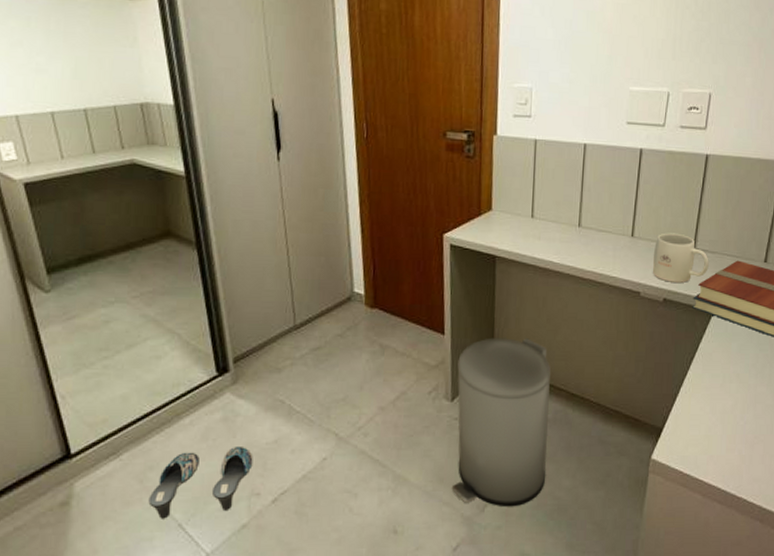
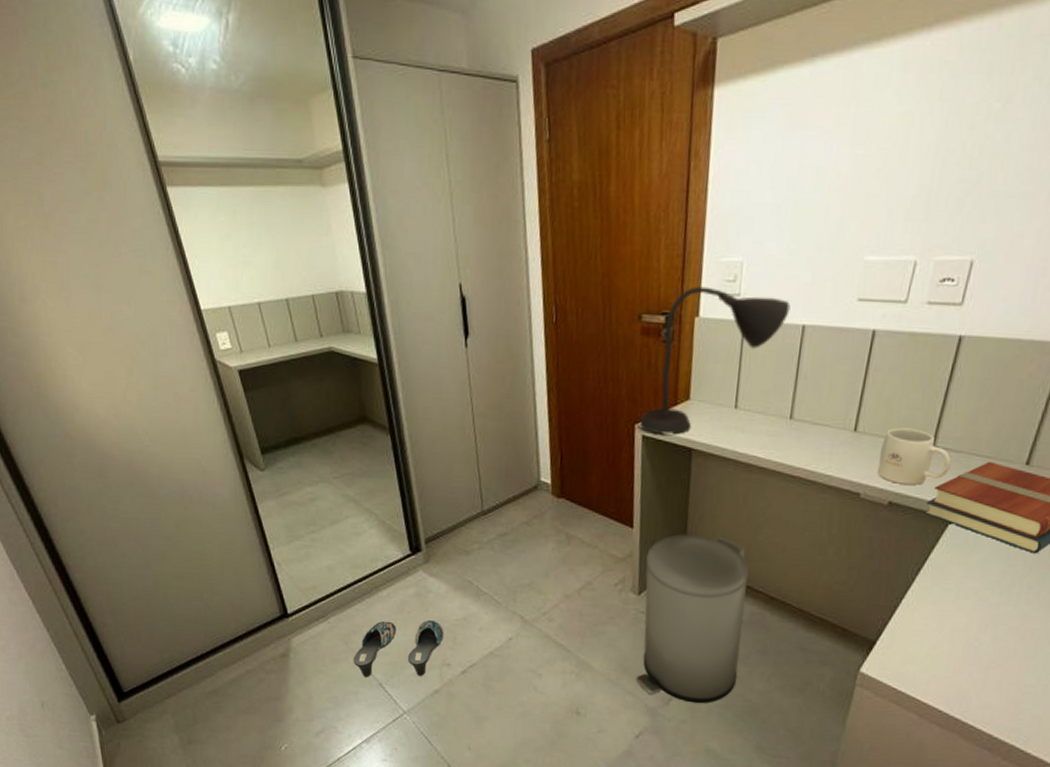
desk lamp: none [444,107,573,243] -> present [636,286,791,435]

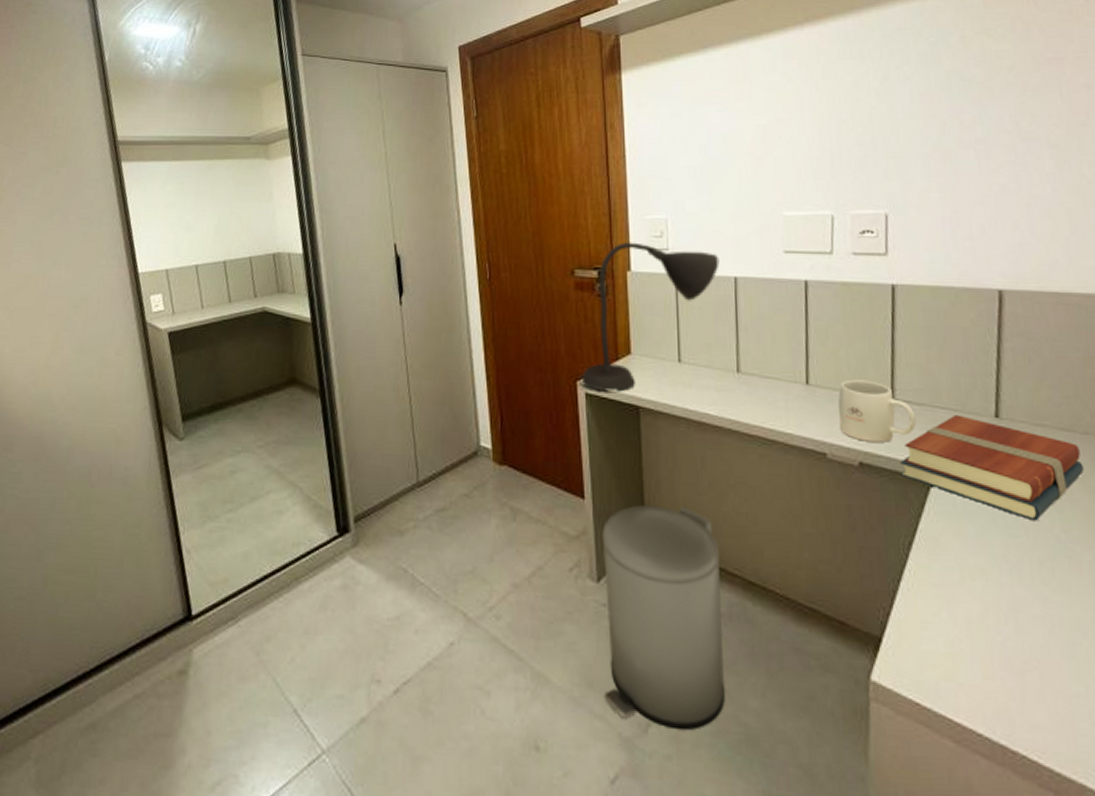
slippers: present [353,620,444,678] -> none [264,621,374,702]

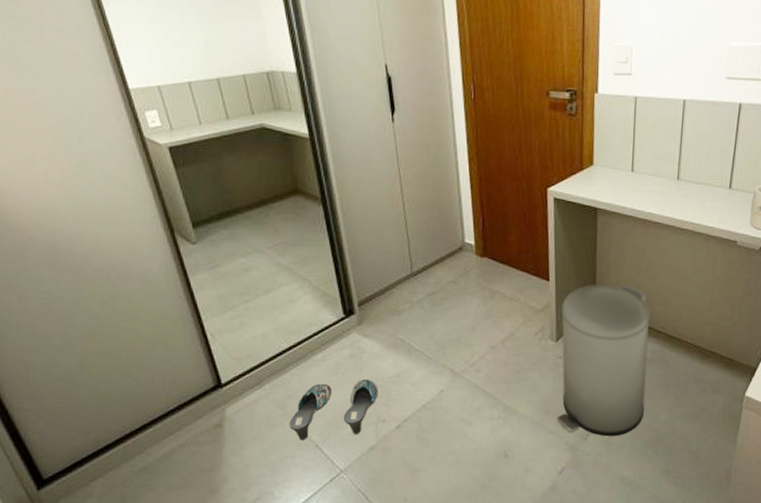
slippers: none [264,621,374,702] -> present [289,380,378,440]
desk lamp: present [578,242,720,392] -> none [548,67,673,196]

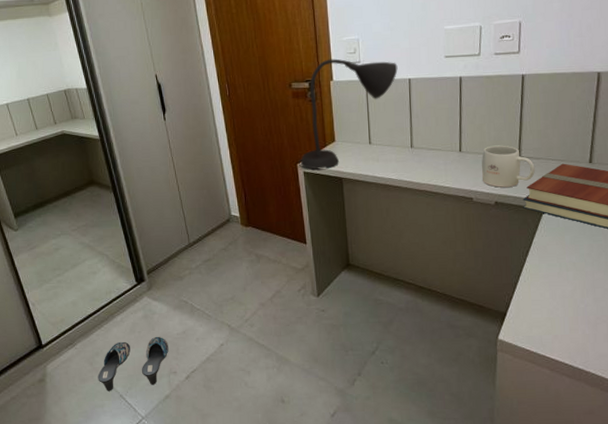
desk lamp: none [548,67,673,196] -> present [298,58,398,170]
pedal bin: present [557,284,650,437] -> none [319,243,404,381]

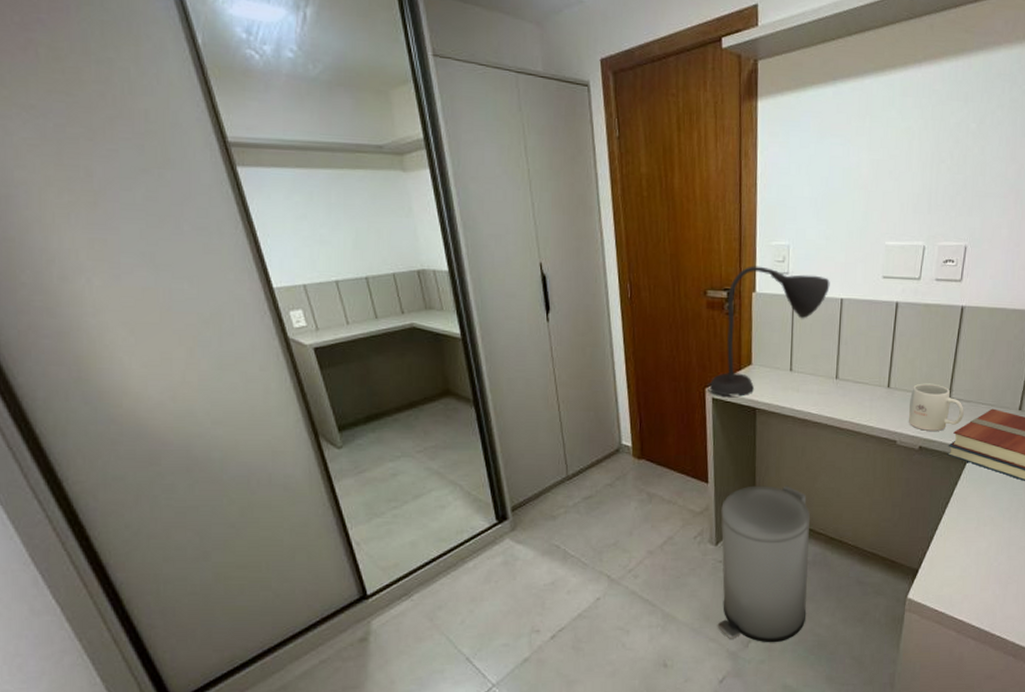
slippers: present [98,337,169,391] -> none [438,588,532,653]
pedal bin: none [319,243,404,381] -> present [717,485,810,643]

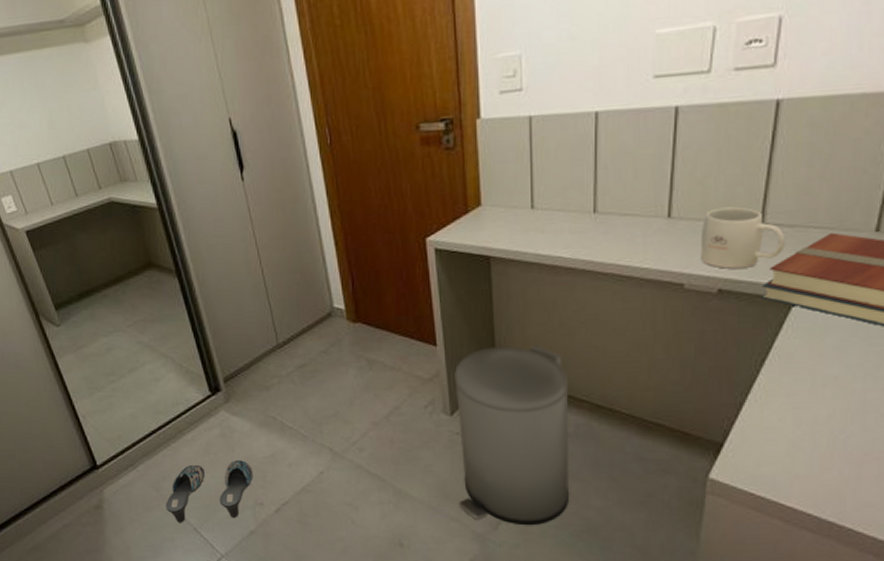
slippers: none [438,588,532,653] -> present [165,460,253,523]
desk lamp: present [706,266,830,396] -> none [427,86,579,245]

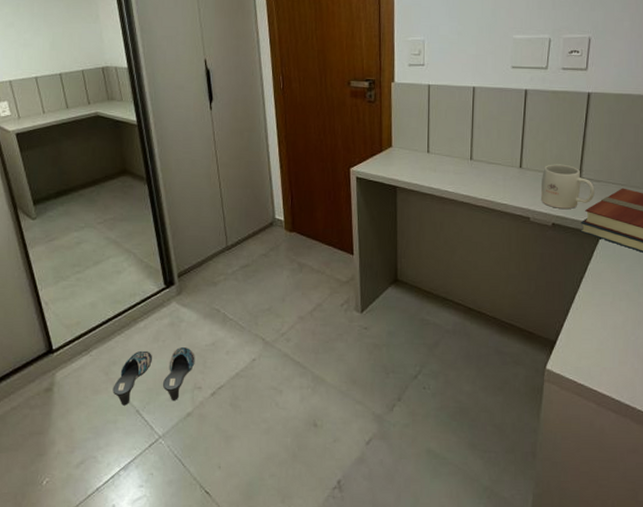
pedal bin: present [454,345,569,526] -> none [363,258,449,408]

